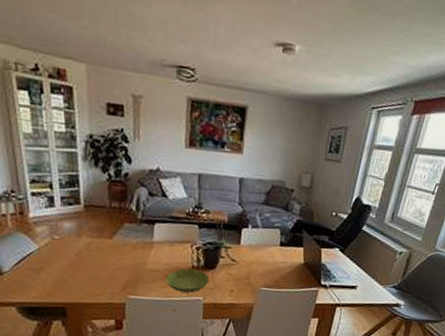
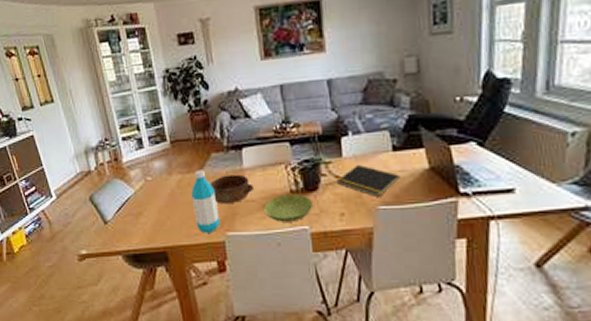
water bottle: none [98,236,124,295] -> present [191,170,220,233]
bowl: none [119,245,161,271] -> present [210,174,255,205]
notepad: none [232,253,281,280] -> present [337,165,400,197]

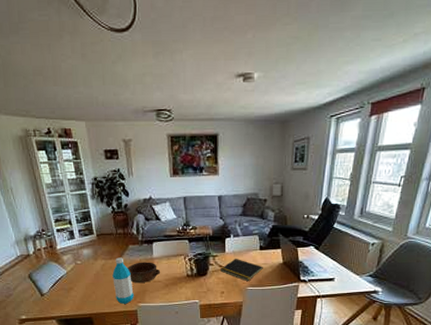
saucer: present [264,194,314,222] -> none [167,278,203,297]

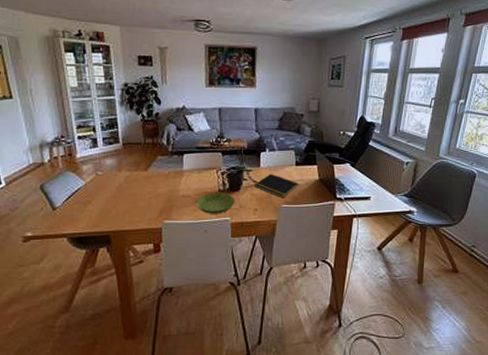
water bottle: present [112,257,134,304] -> none [137,169,160,221]
bowl: present [127,262,161,284] -> none [154,174,191,198]
saucer: none [167,278,203,297] -> present [196,193,236,214]

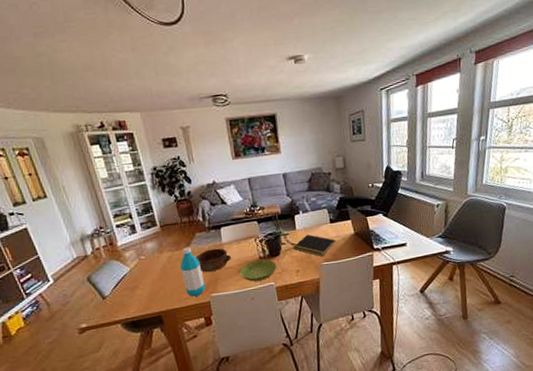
water bottle: none [137,169,160,221] -> present [180,247,206,297]
bowl: none [154,174,191,198] -> present [195,248,232,273]

